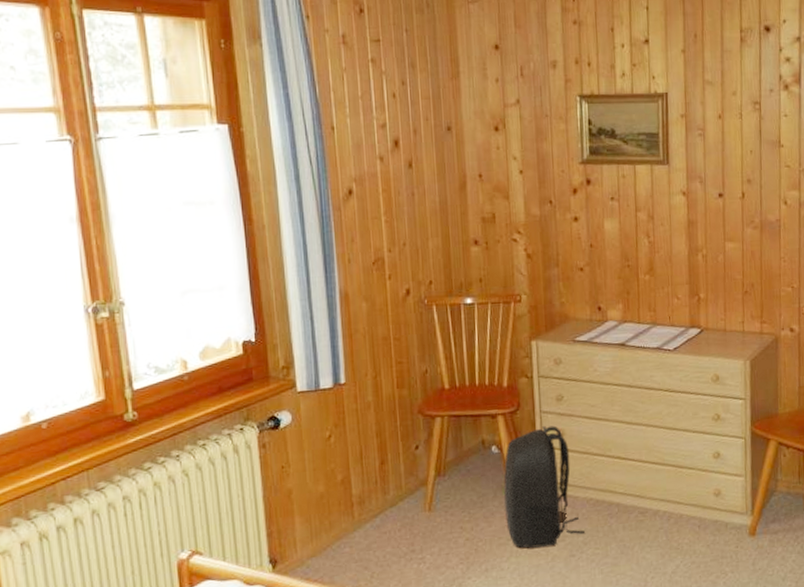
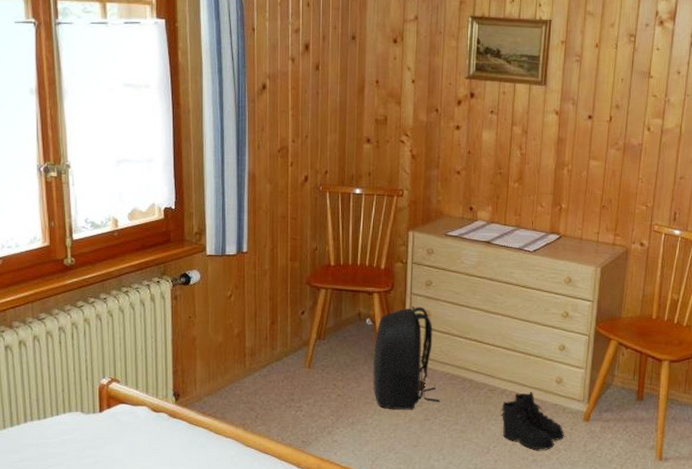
boots: none [655,509,730,576] -> present [501,392,565,450]

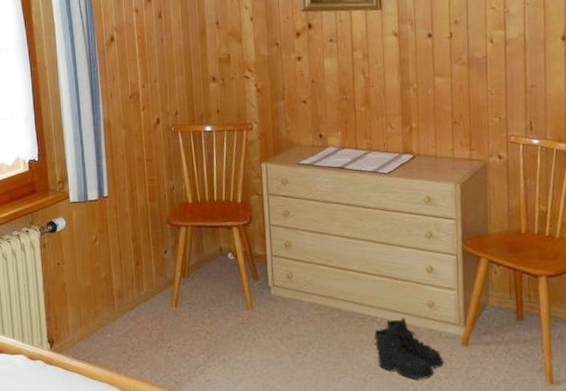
backpack: present [373,305,440,409] -> none [238,237,309,344]

